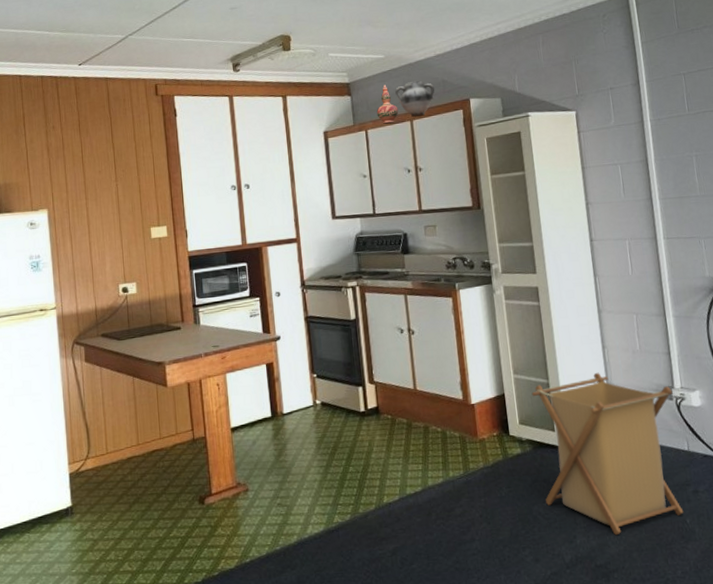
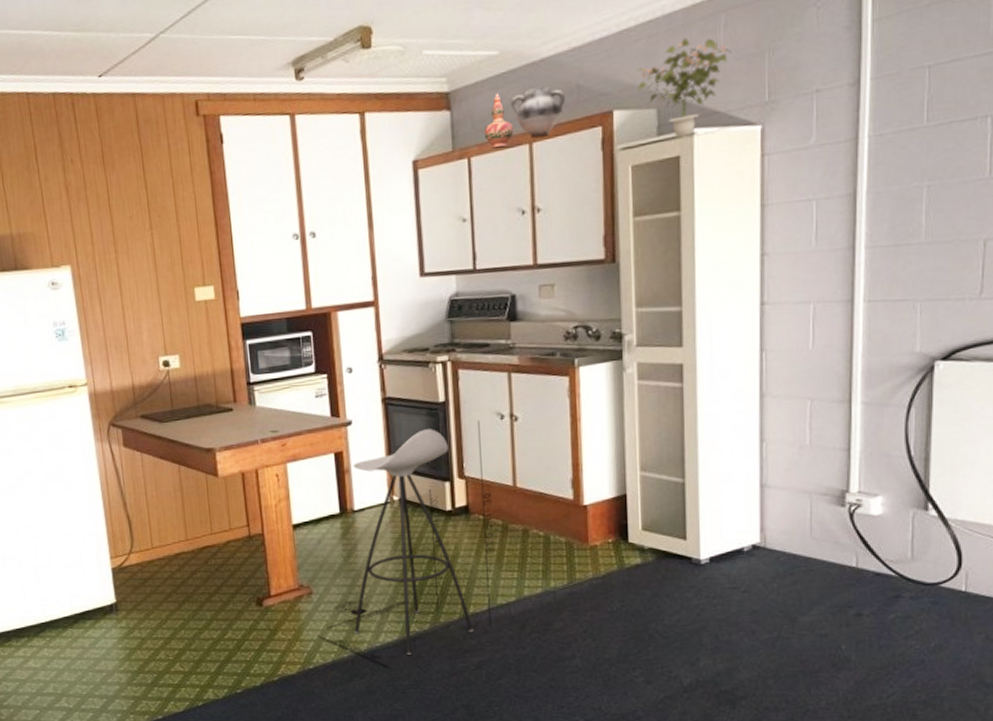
stool: none [252,334,402,559] -> present [316,420,494,668]
potted plant: none [484,50,549,119] -> present [637,38,731,138]
laundry basket: present [531,372,684,536] -> none [661,471,846,660]

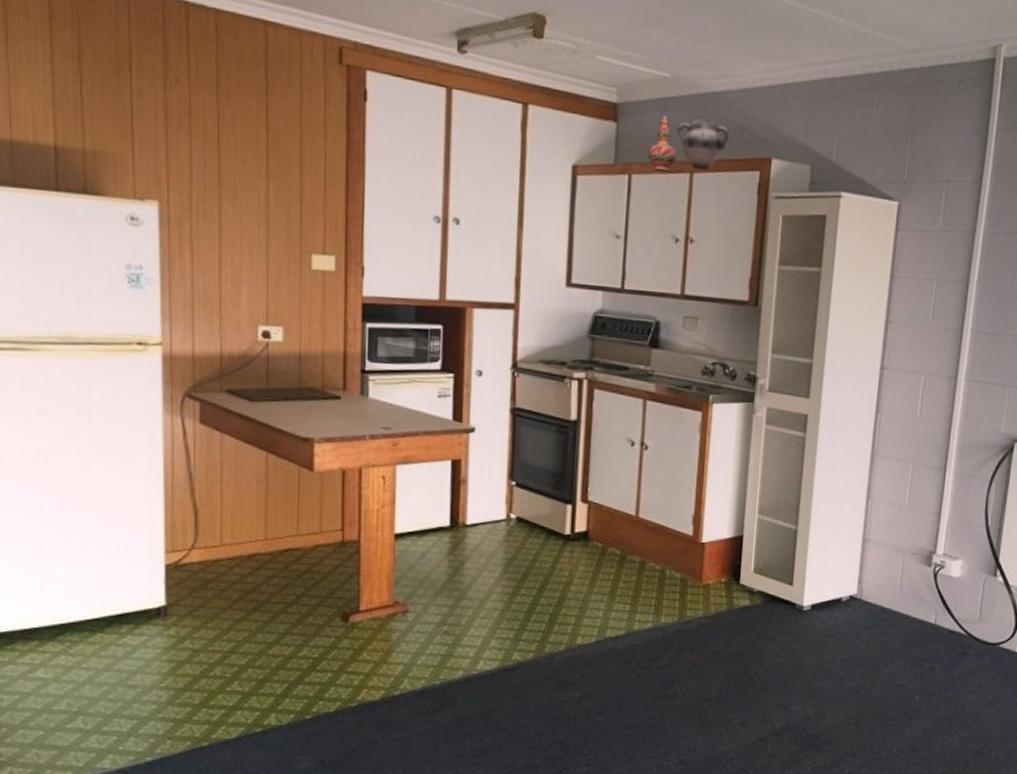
stool: present [316,420,494,668] -> none [406,444,613,699]
potted plant: present [637,38,731,138] -> none [796,105,881,198]

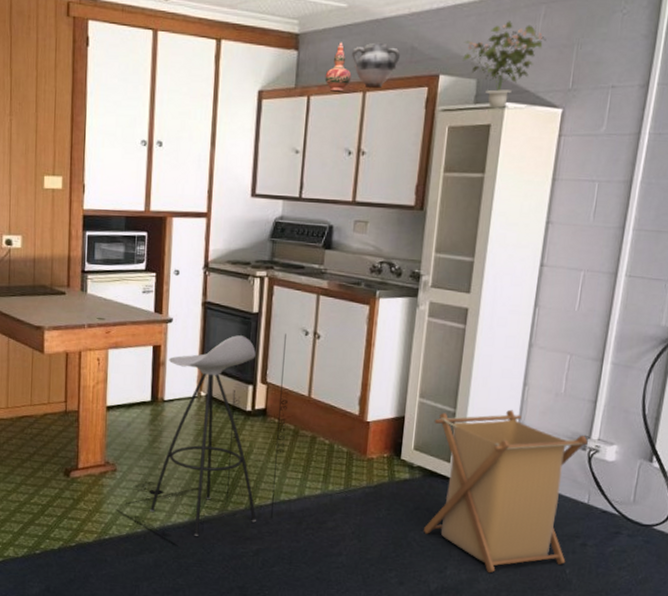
stool: none [406,444,613,699] -> present [115,333,288,546]
laundry basket: none [765,525,933,706] -> present [423,409,588,574]
potted plant: none [796,105,881,198] -> present [463,21,546,109]

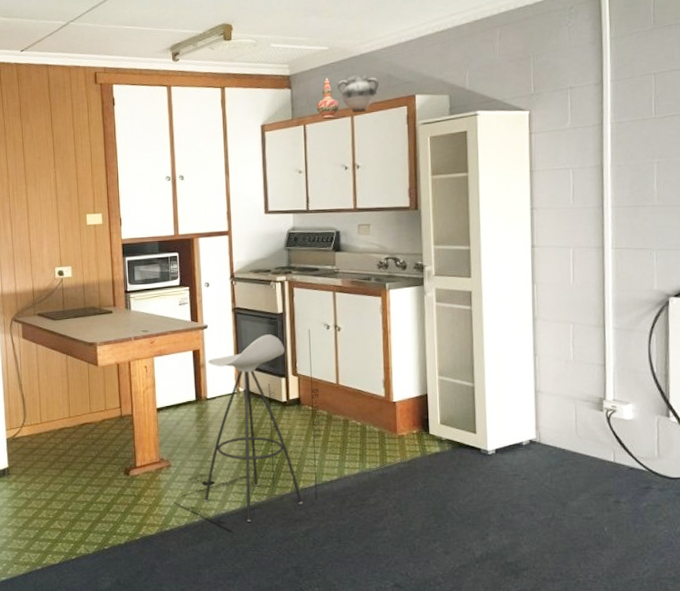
laundry basket: present [423,409,588,574] -> none [455,379,604,537]
potted plant: present [463,21,546,109] -> none [433,44,505,118]

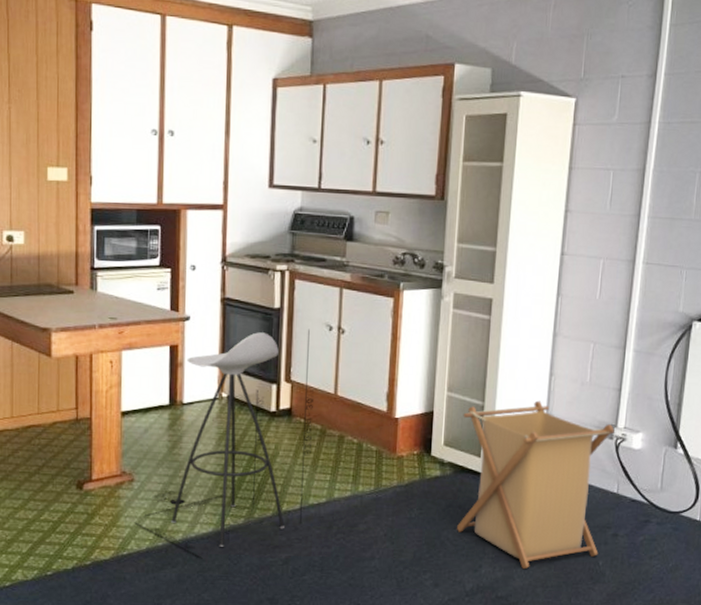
decorative vase: present [316,78,340,119] -> none [340,29,368,80]
ceramic pot: present [337,74,380,113] -> none [367,30,416,78]
laundry basket: none [455,379,604,537] -> present [456,400,614,570]

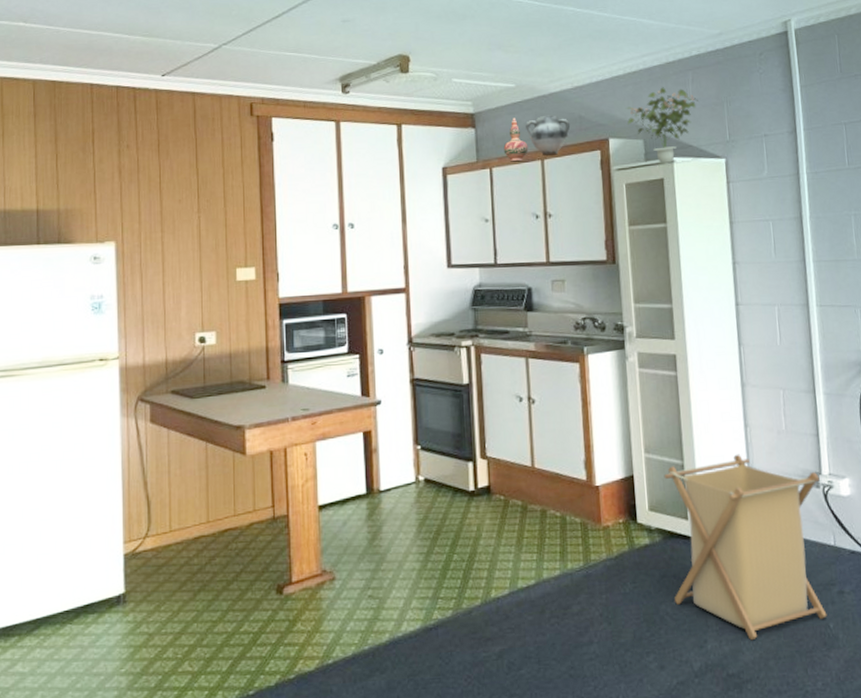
stool: present [133,329,314,559] -> none [337,402,514,661]
decorative vase: none [340,29,368,80] -> present [503,117,529,162]
ceramic pot: none [367,30,416,78] -> present [526,115,571,157]
potted plant: none [477,11,557,98] -> present [626,87,698,164]

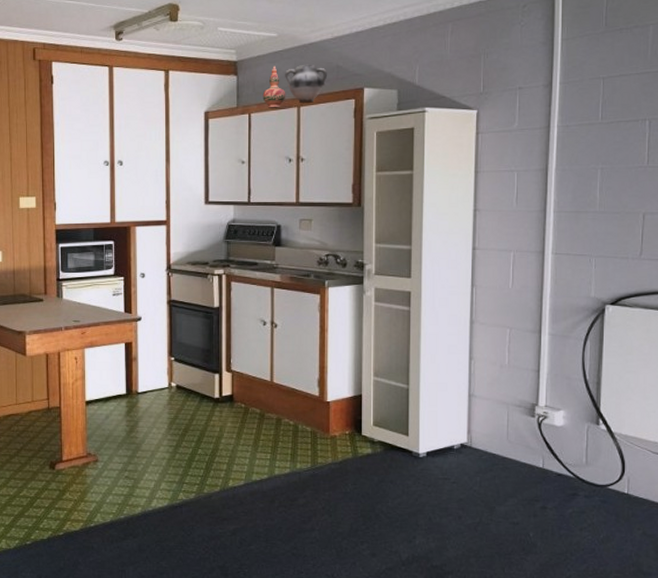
potted plant: present [626,87,698,164] -> none [383,38,456,114]
laundry basket: present [664,454,827,641] -> none [389,383,536,541]

